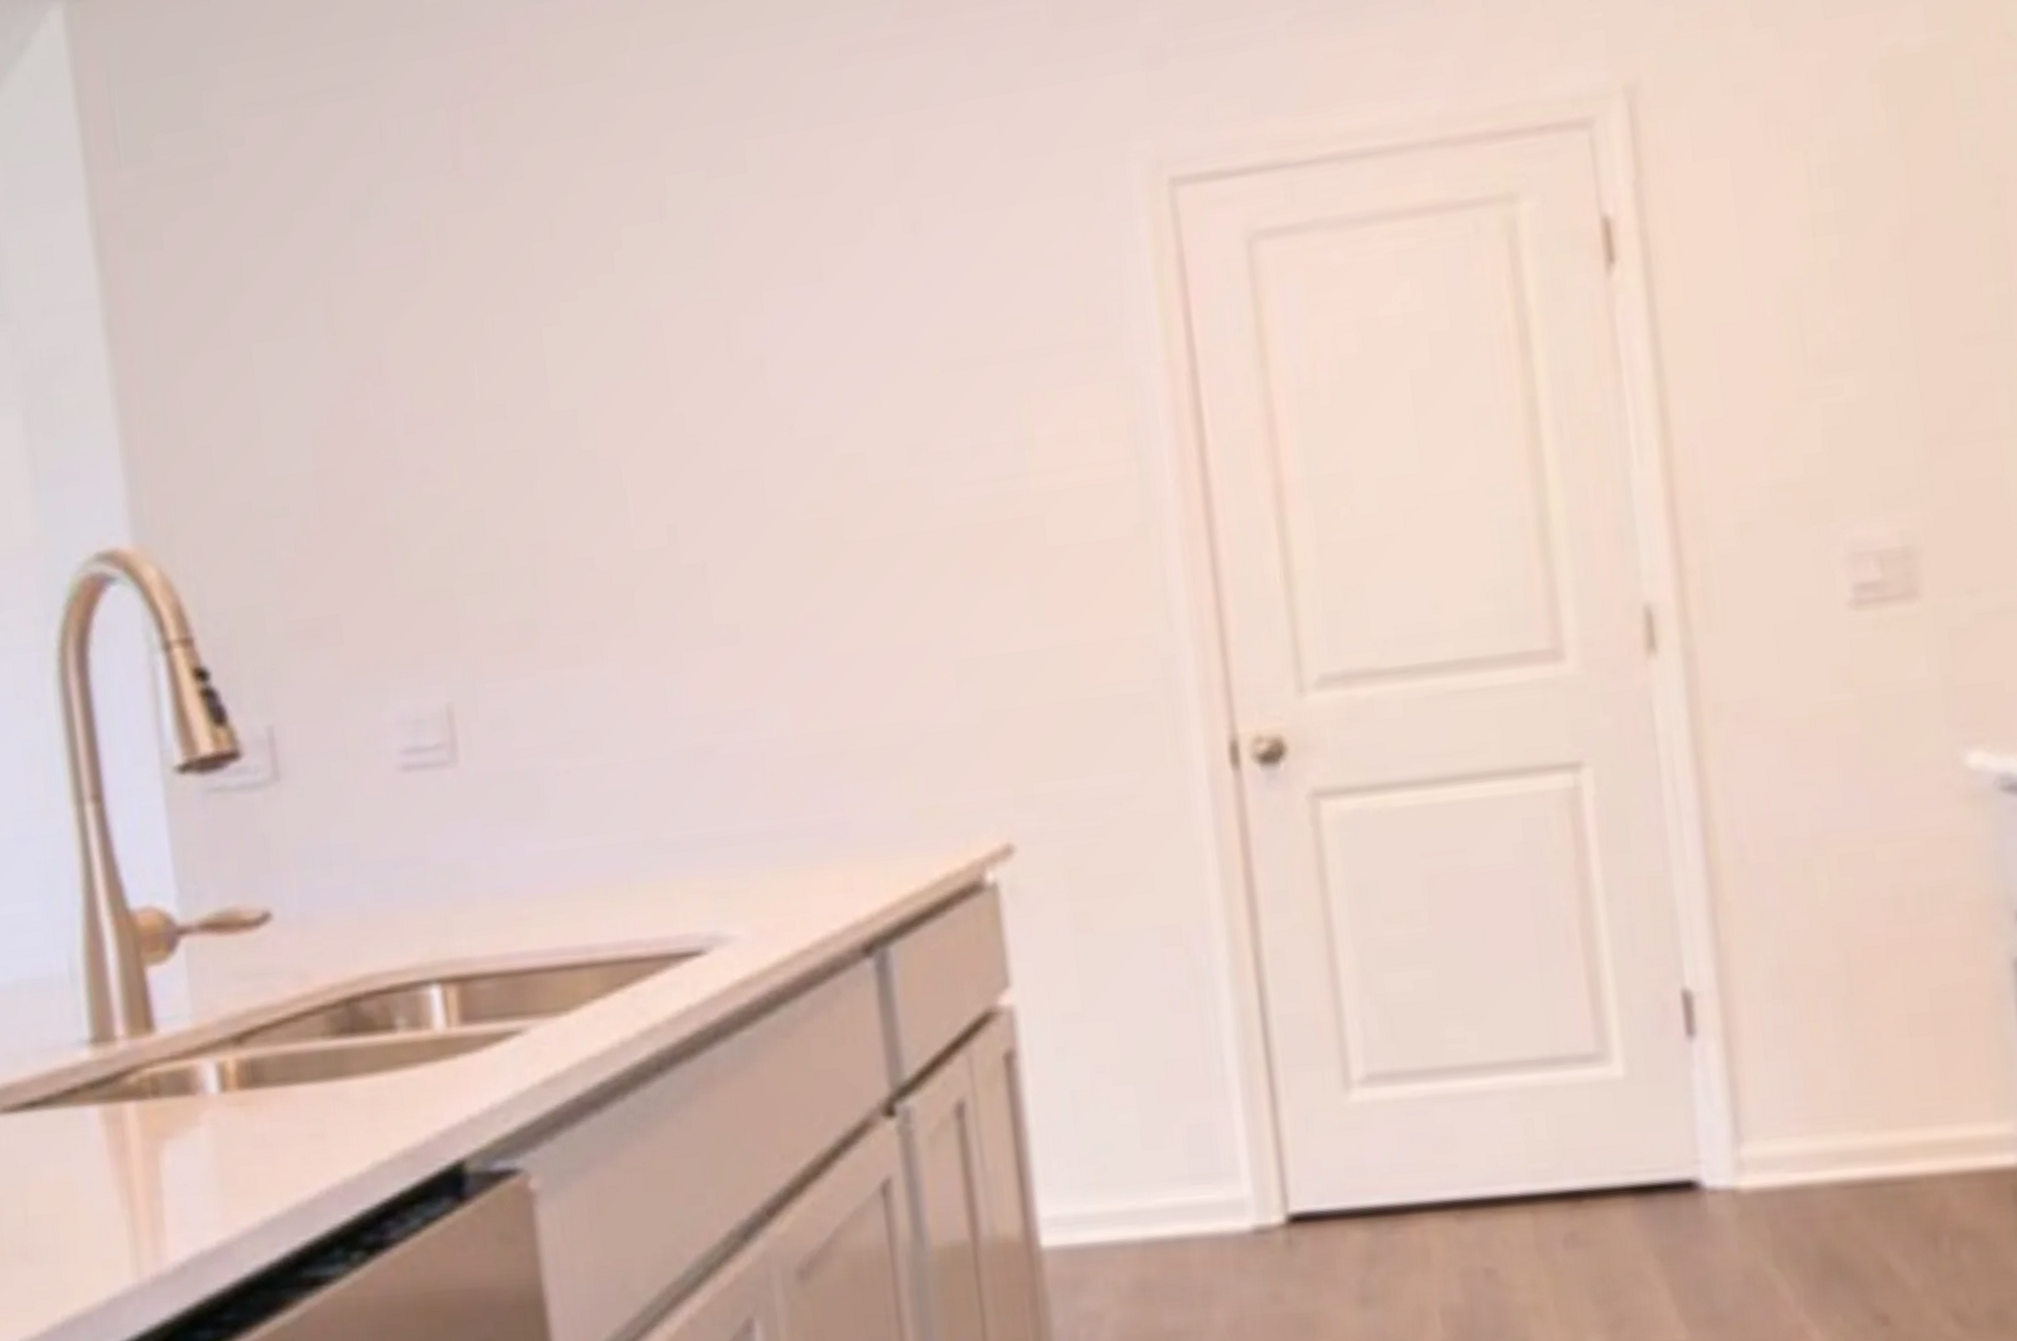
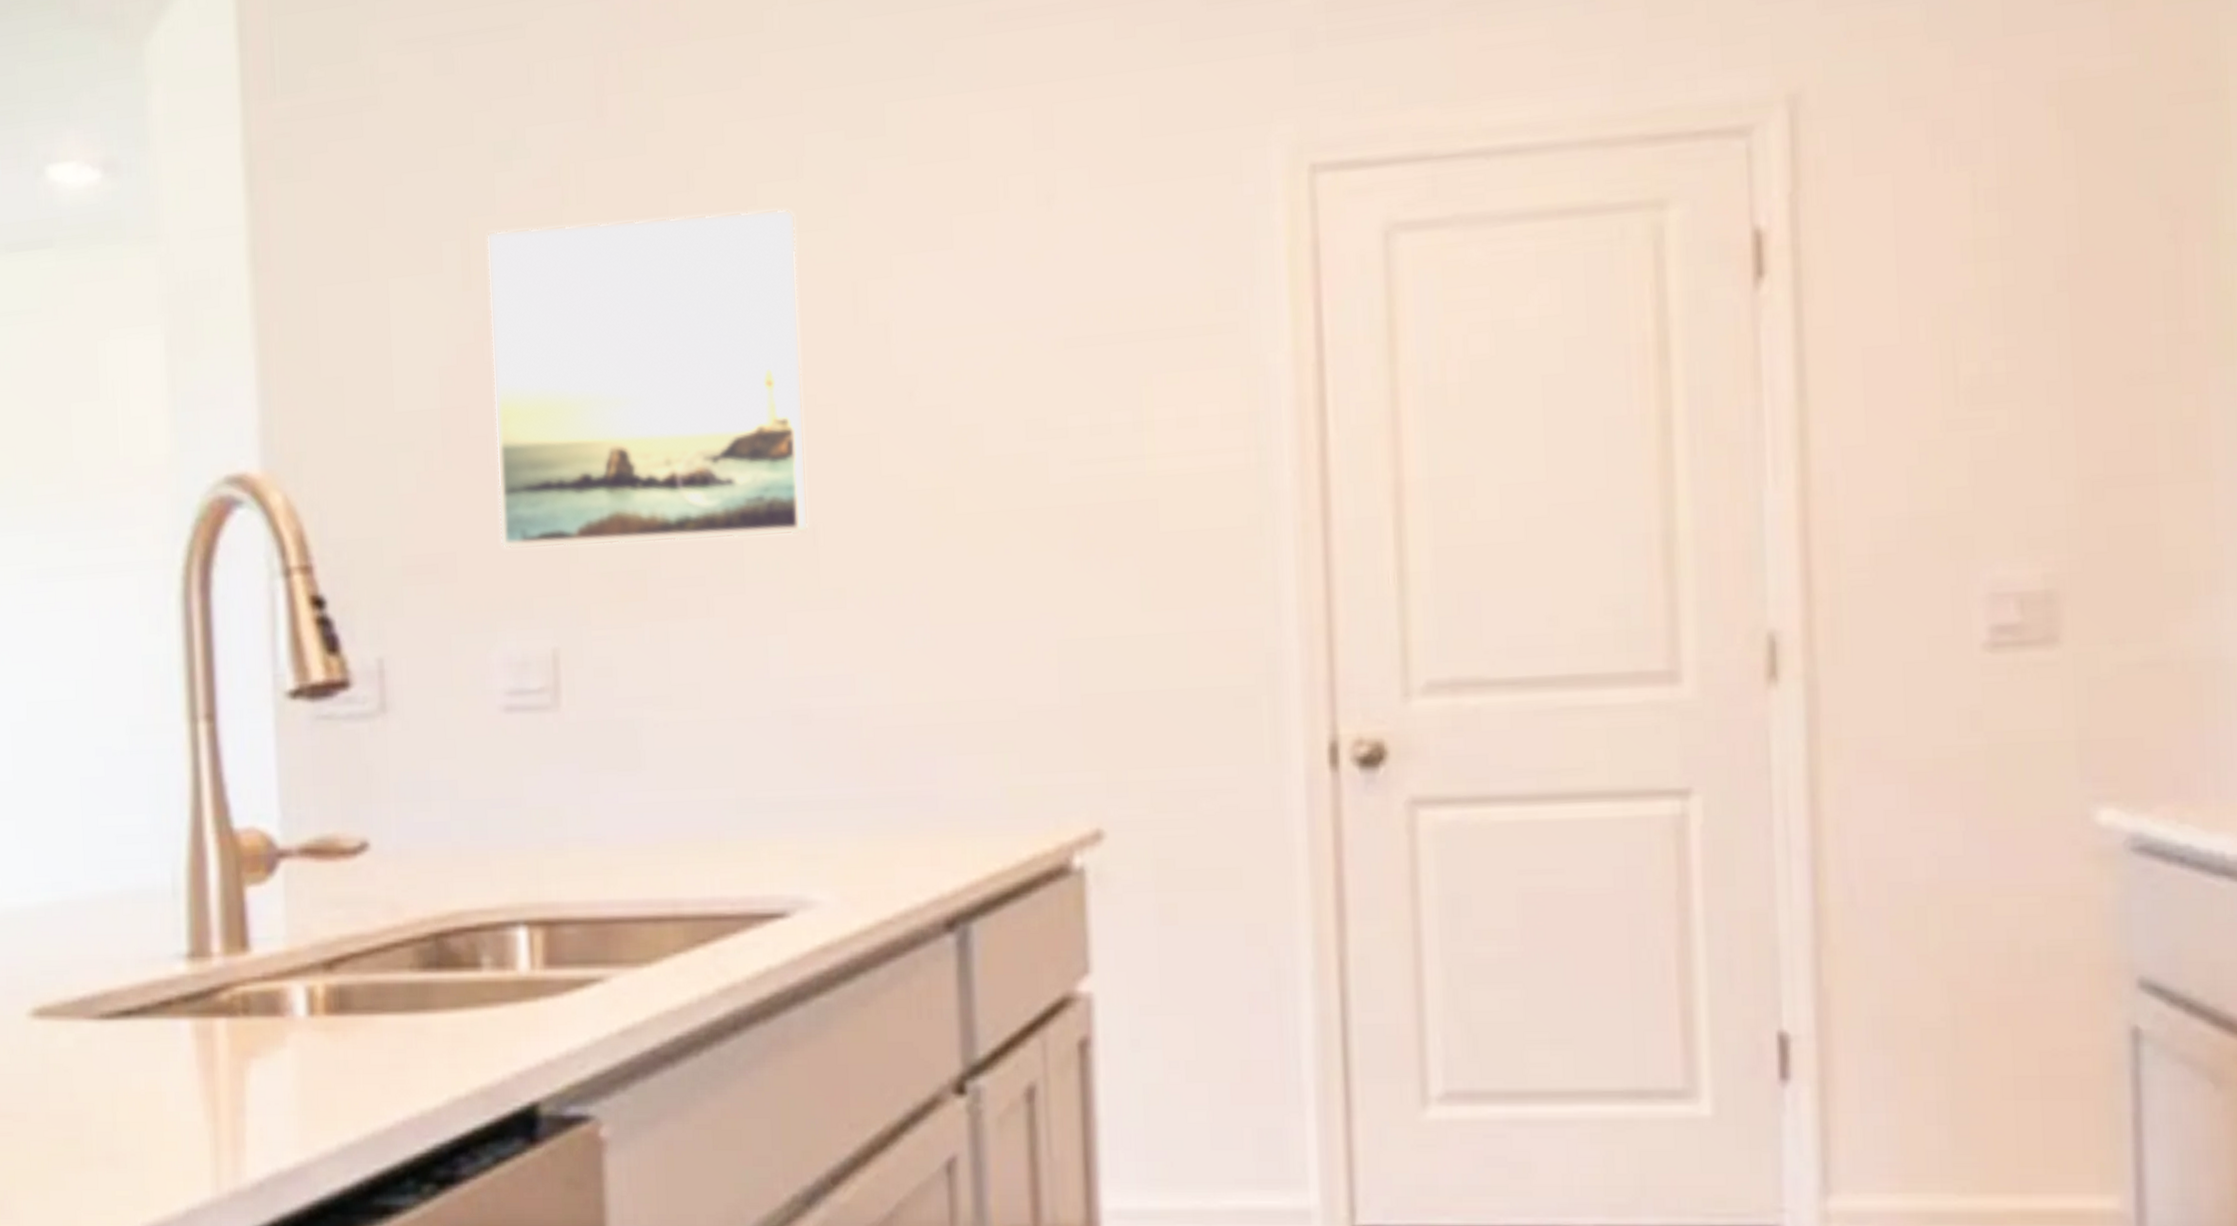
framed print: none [349,251,698,608] -> present [487,209,809,550]

